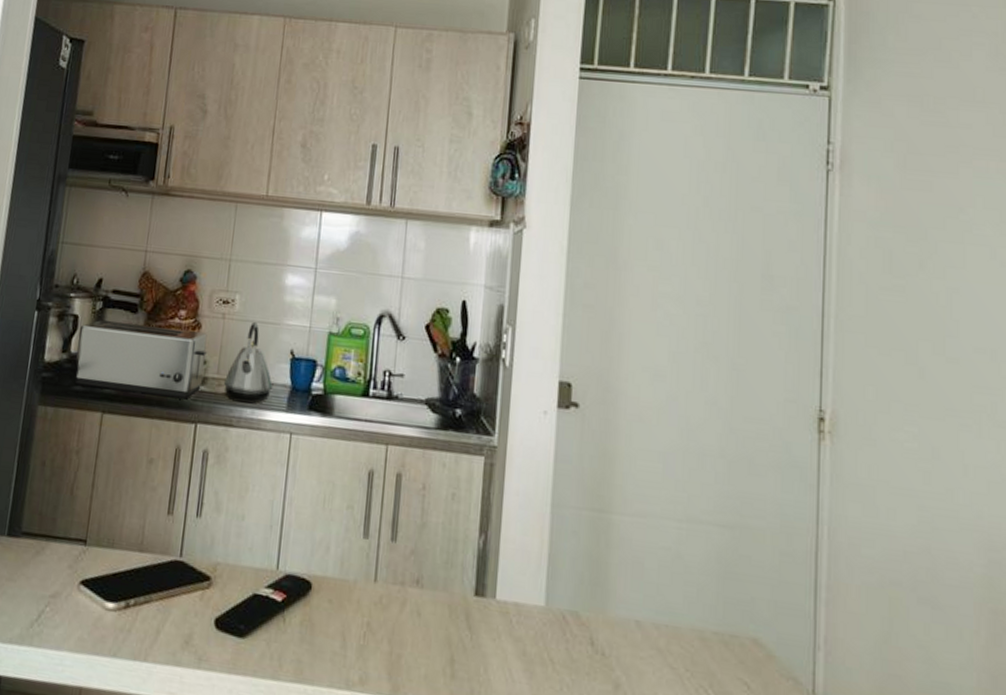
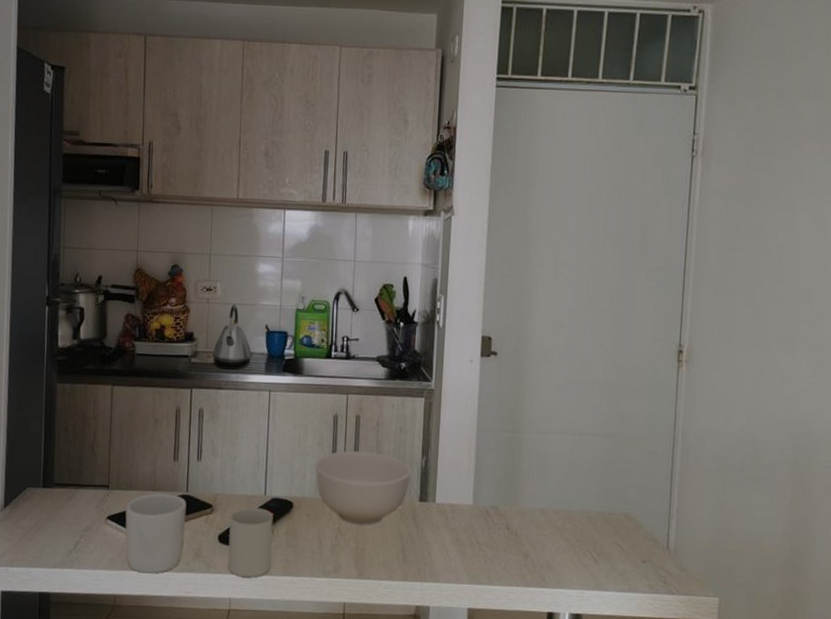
toaster: present [74,319,207,400] -> none [85,310,196,370]
mug: none [98,554,179,663] -> present [125,493,187,574]
cup: none [224,584,286,681] -> present [227,507,273,578]
bowl: none [341,518,466,622] -> present [314,450,412,524]

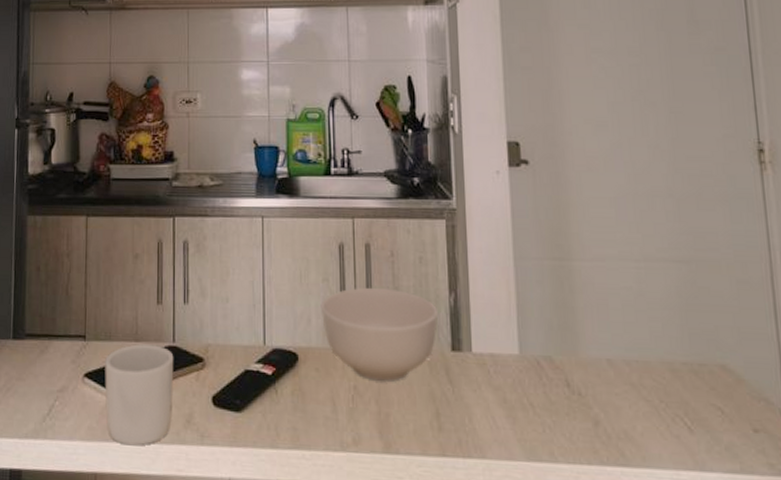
kettle: present [211,304,252,370] -> none [194,117,240,193]
cup: present [227,507,273,578] -> none [225,360,276,452]

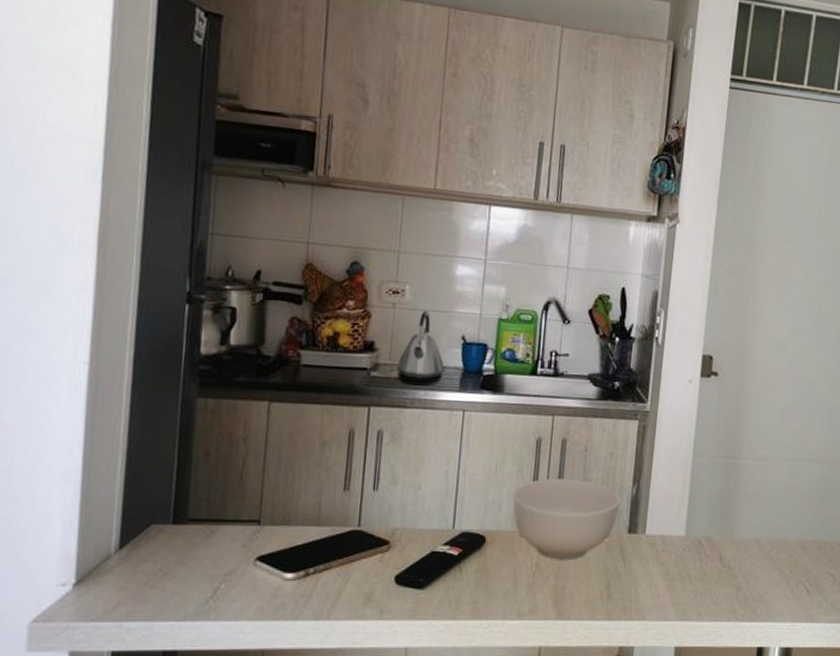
mug: present [105,344,174,446] -> none [278,528,358,623]
kettle: none [194,117,240,193] -> present [395,310,445,386]

